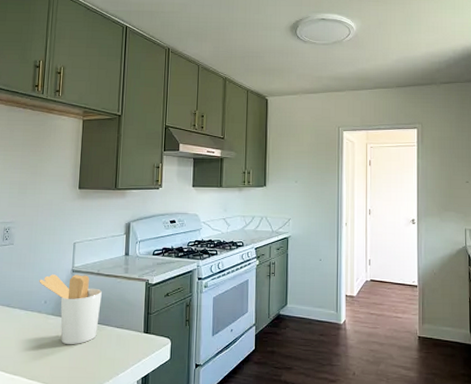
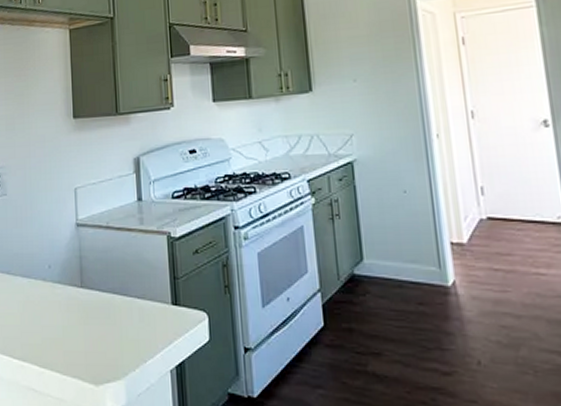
utensil holder: present [39,274,102,345] -> none [40,229,115,322]

